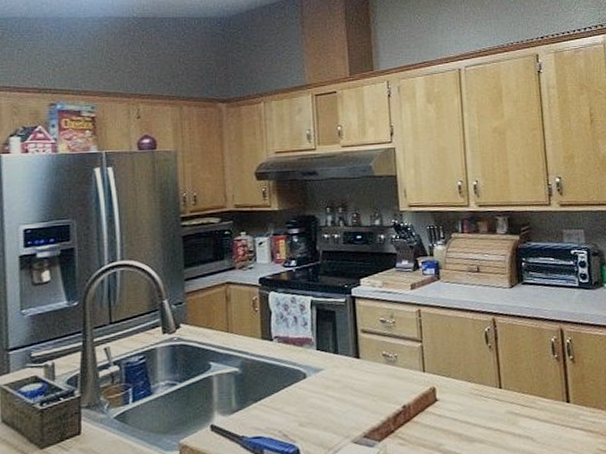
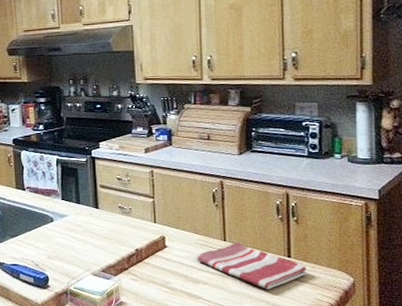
dish towel: none [471,388,588,443] -> present [197,242,308,289]

